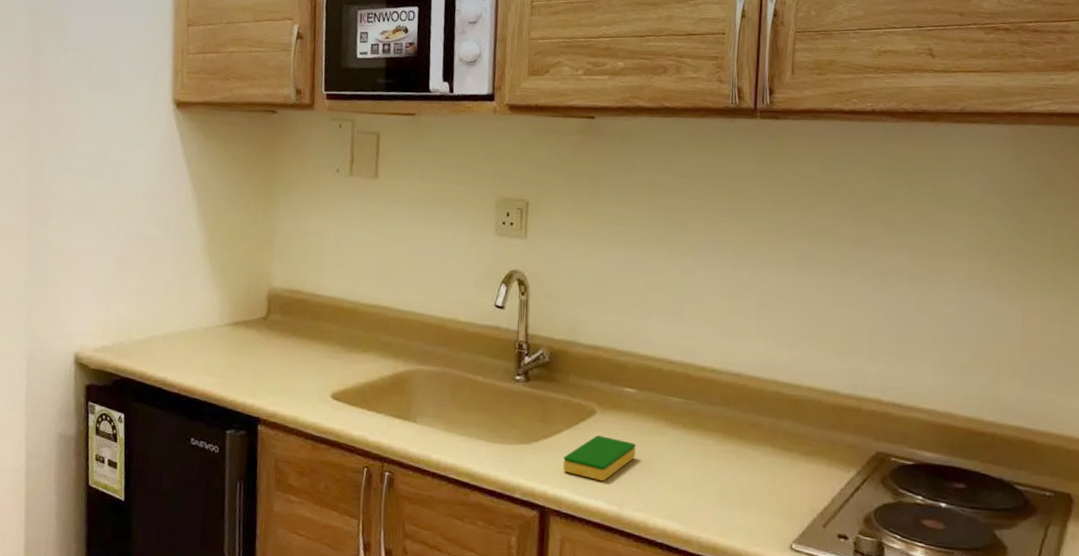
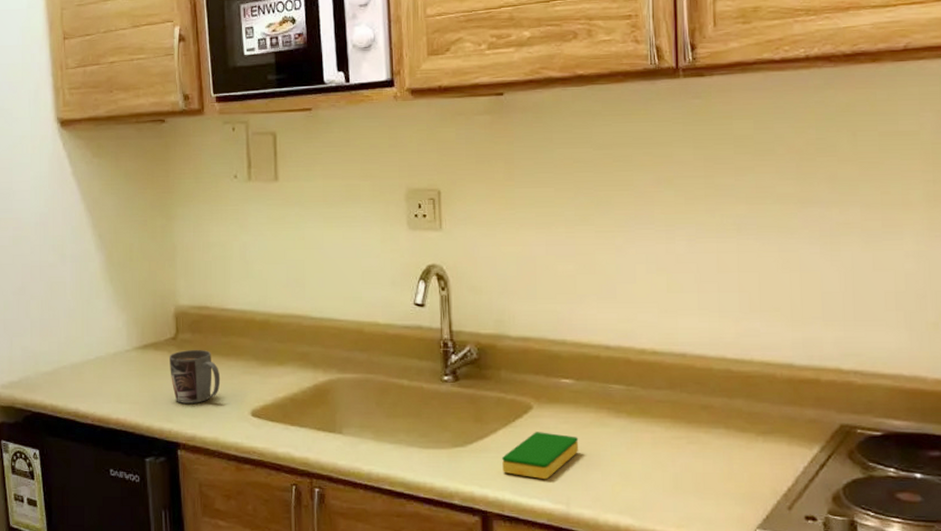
mug: none [258,330,306,382] -> present [170,350,221,403]

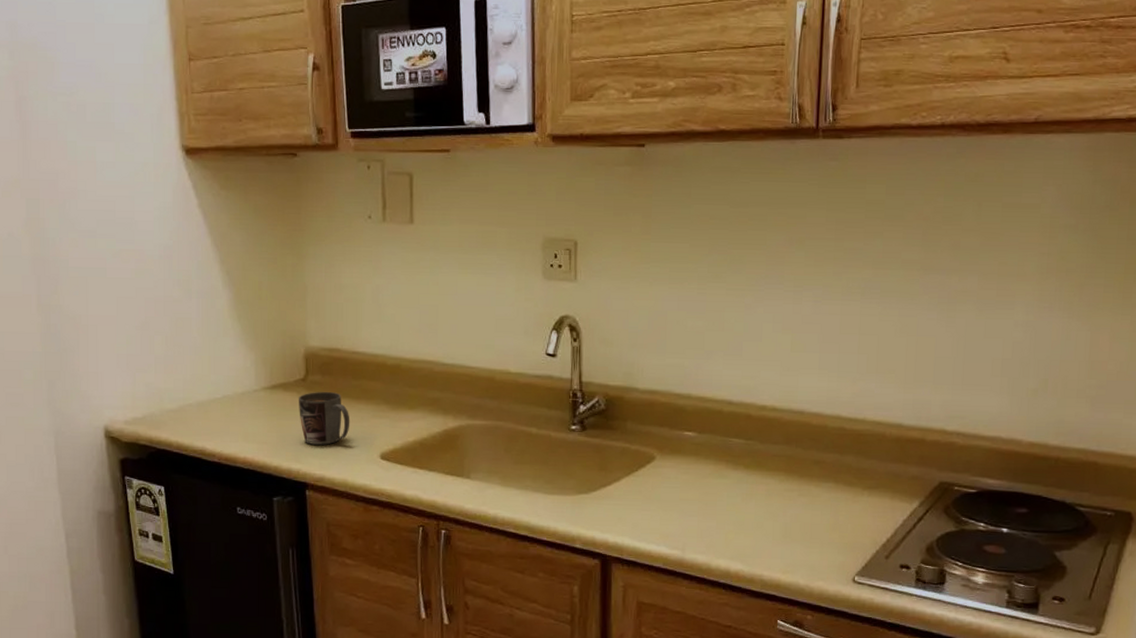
dish sponge: present [502,432,579,480] -> none [623,481,697,527]

